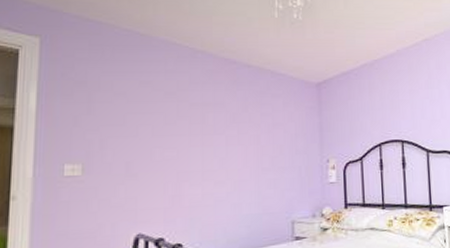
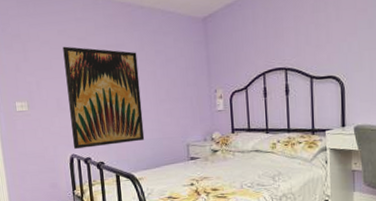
wall art: none [142,100,240,227] -> present [62,46,145,149]

